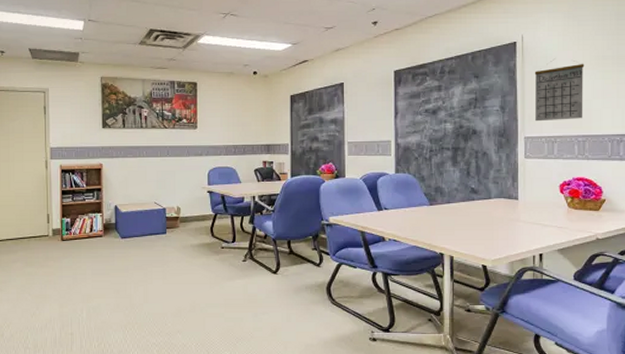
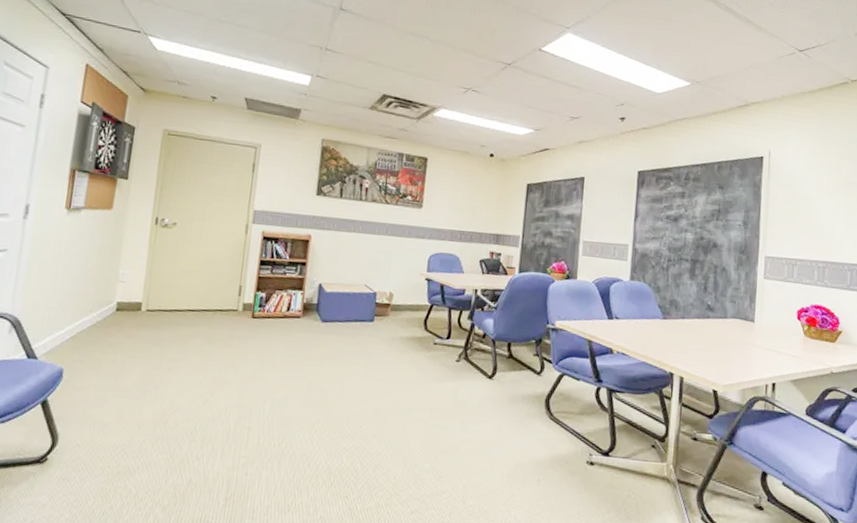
calendar: present [534,58,585,122] -> none [777,178,829,244]

